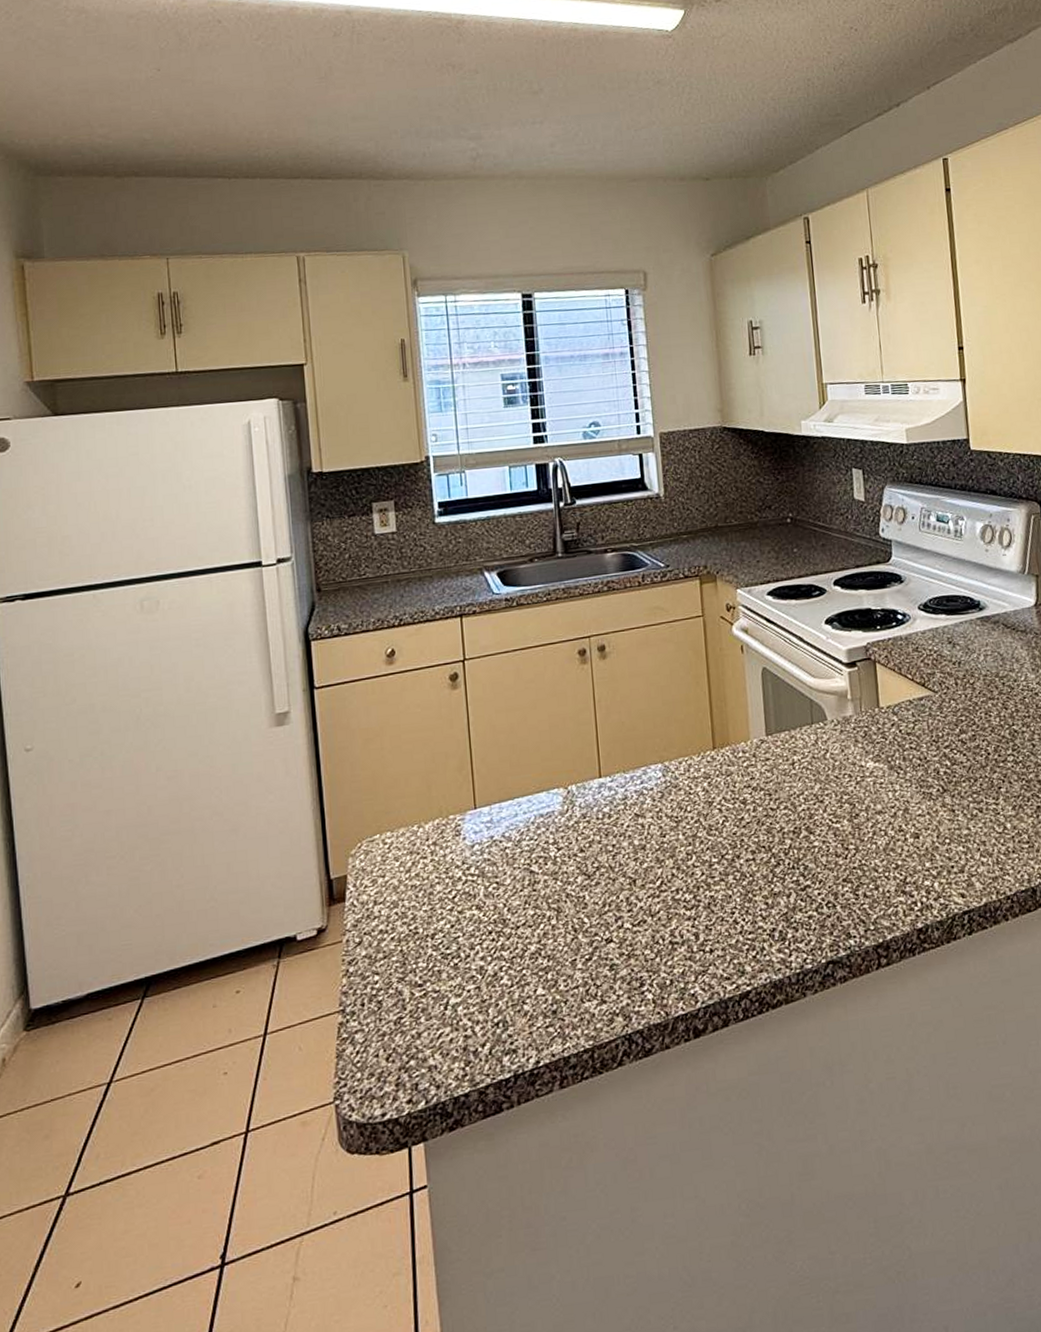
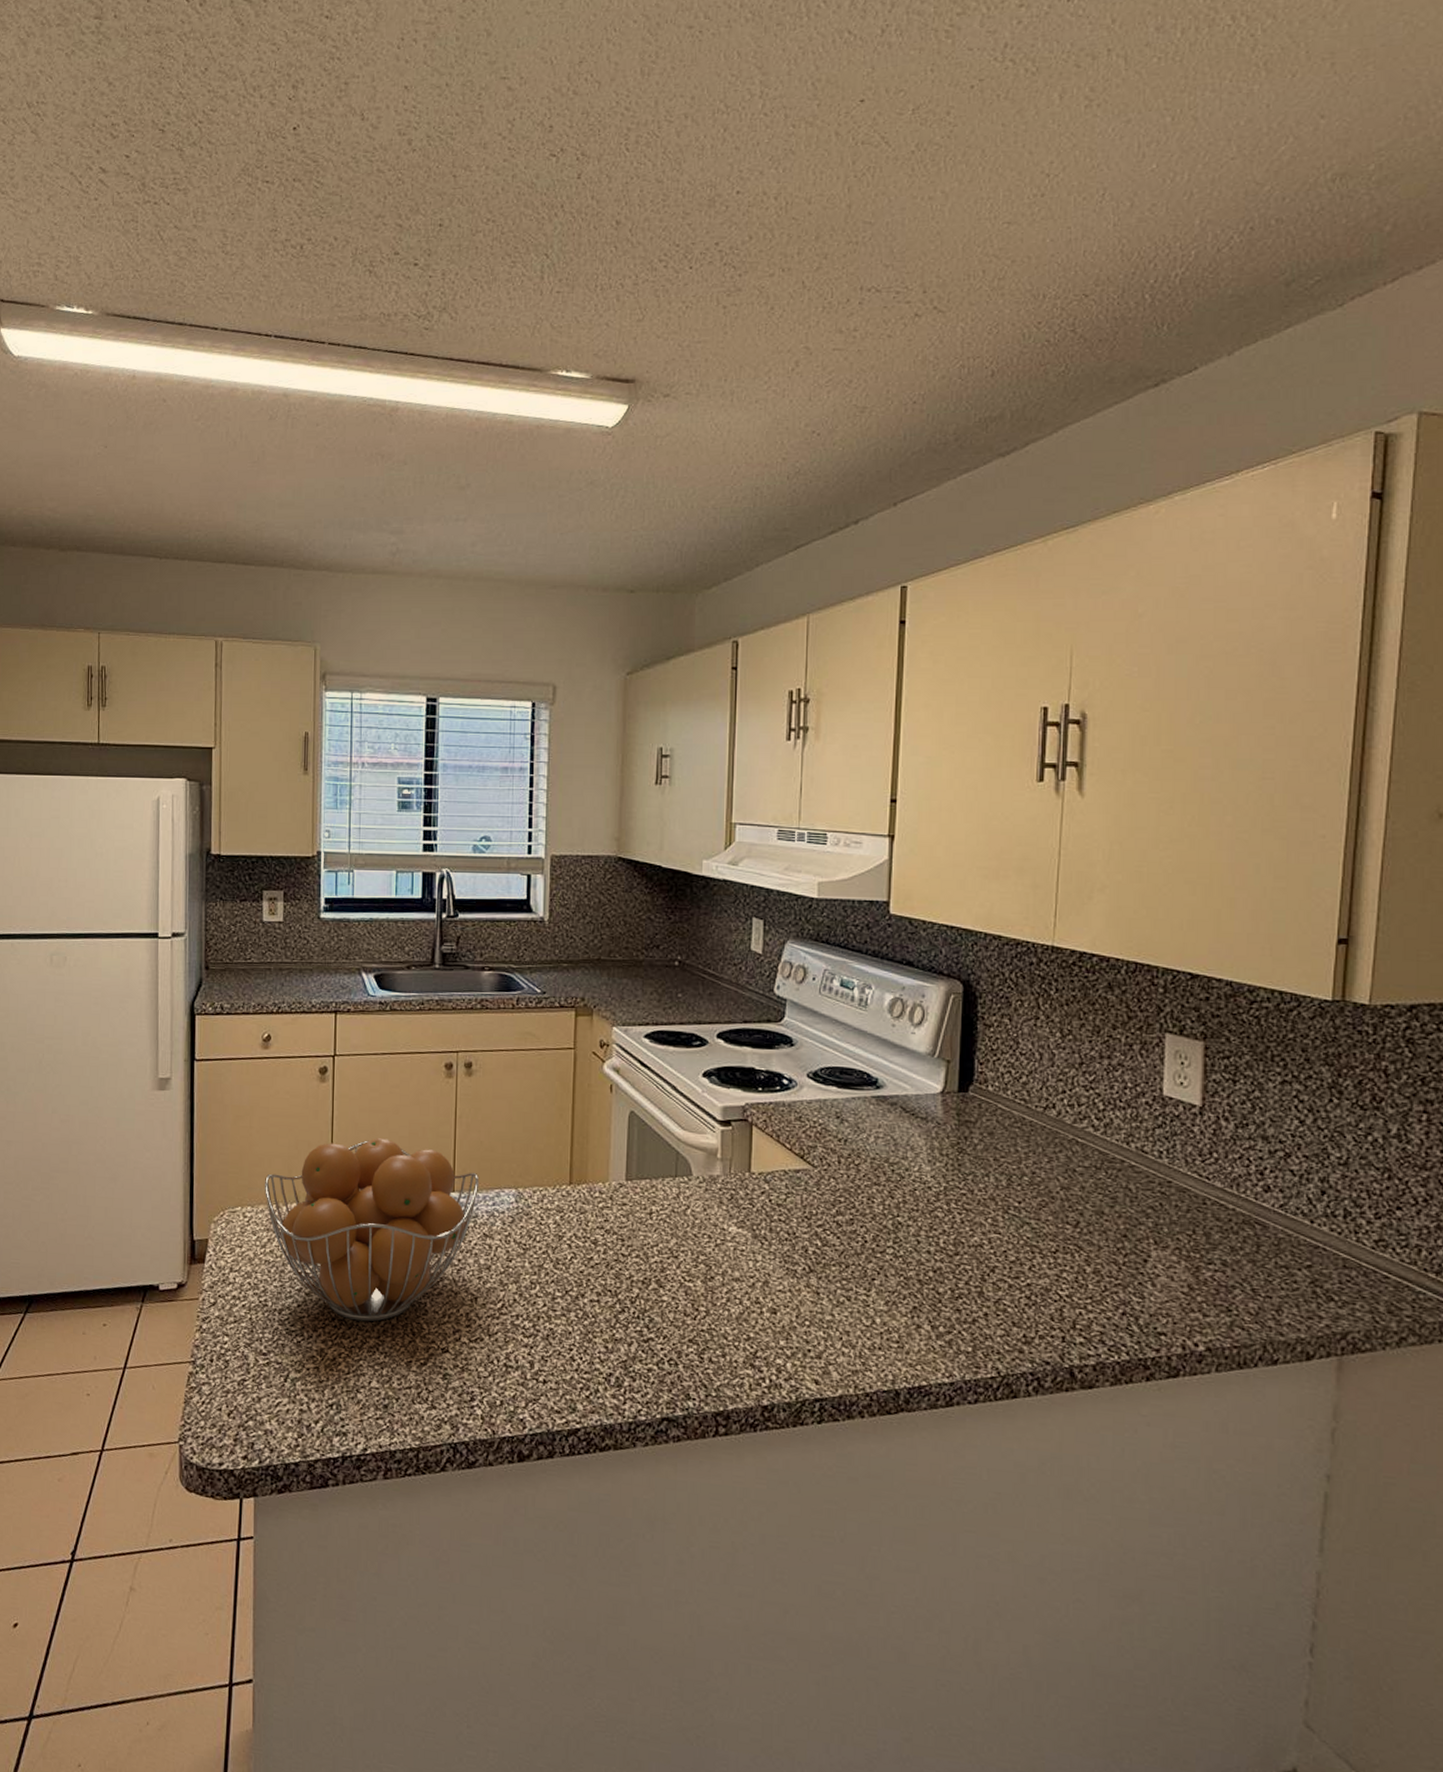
fruit basket: none [402,736,626,930] -> present [264,1138,480,1322]

